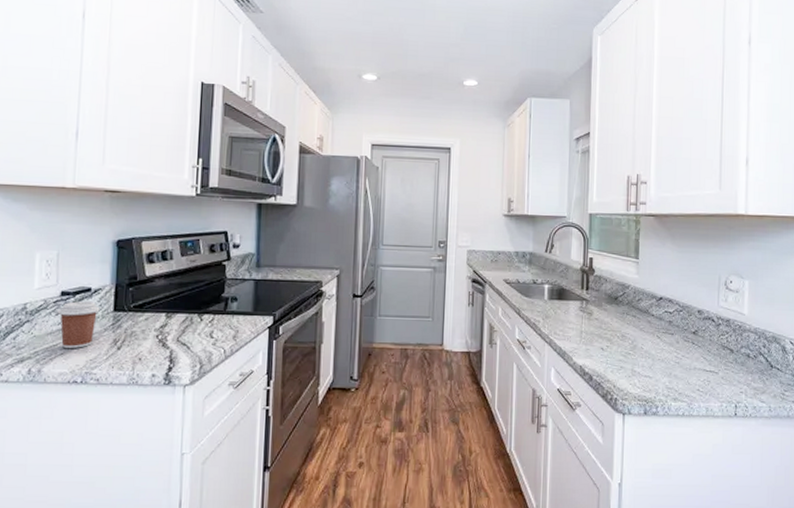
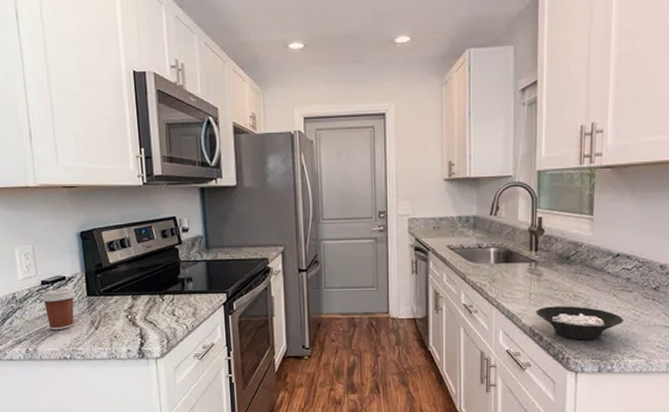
cereal bowl: none [586,345,667,381] -> present [535,306,624,340]

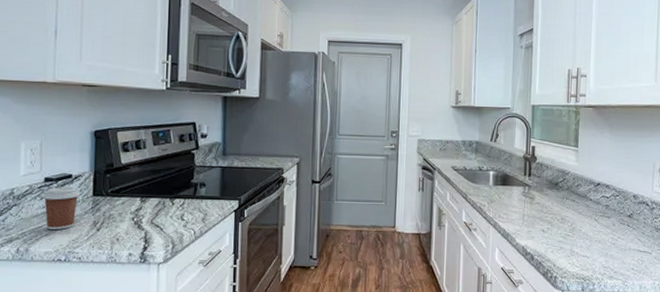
cereal bowl: present [535,306,624,340] -> none [528,227,603,261]

